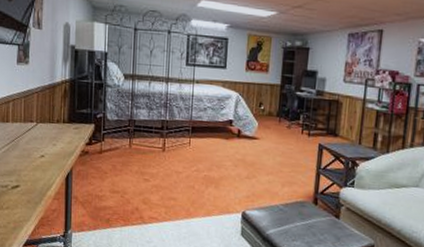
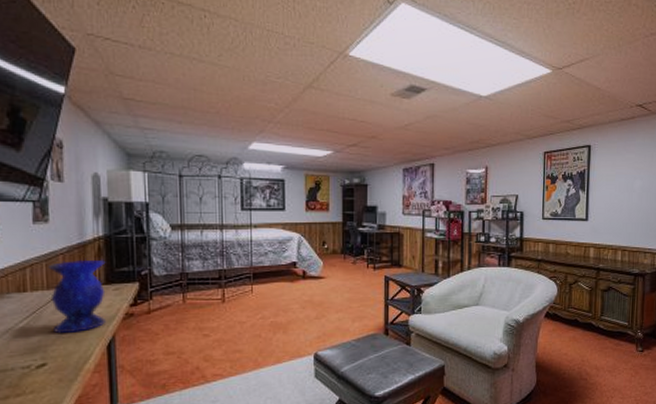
vase: none [25,98,70,163] -> present [47,259,107,334]

